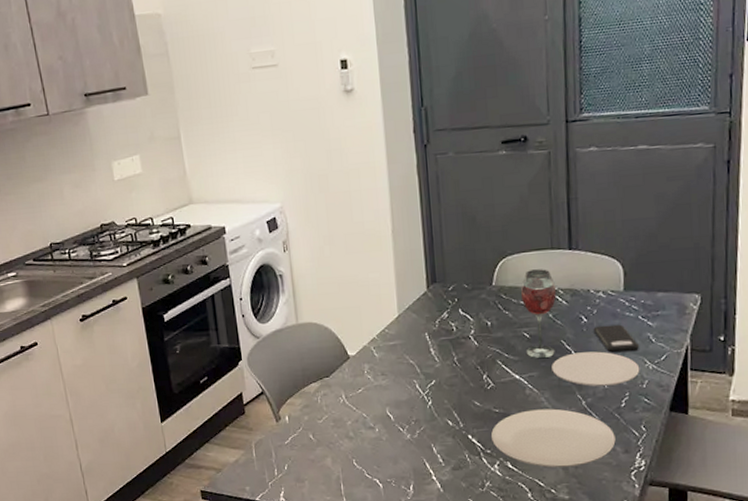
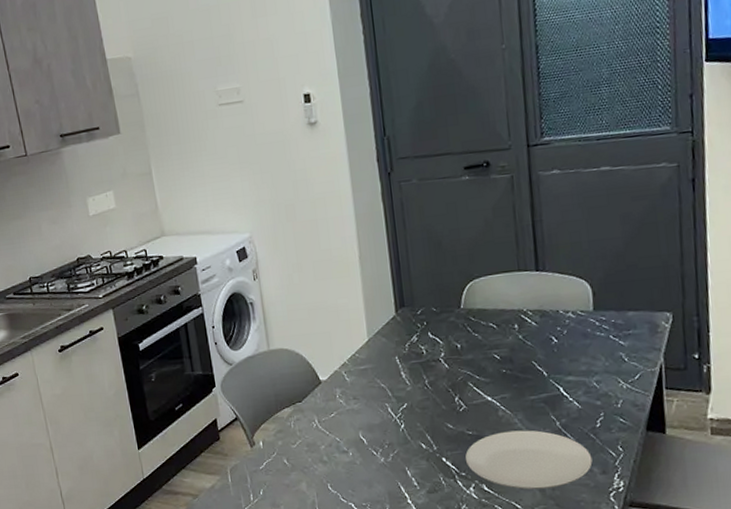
wineglass: present [520,269,557,359] -> none [489,291,527,380]
plate: present [552,351,640,387] -> none [524,371,614,407]
phone: present [593,324,640,352] -> none [564,344,613,372]

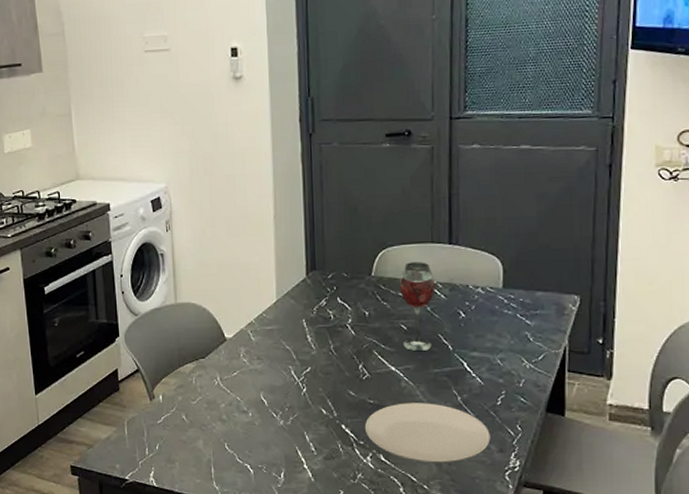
wineglass: none [489,291,527,380] -> present [399,262,436,352]

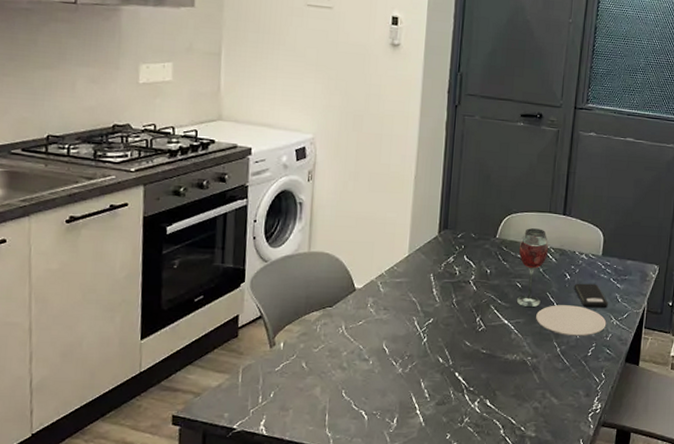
plate: present [365,403,490,463] -> none [476,353,580,407]
plate: none [428,347,517,382] -> present [536,305,607,336]
phone: none [471,321,518,349] -> present [574,283,609,307]

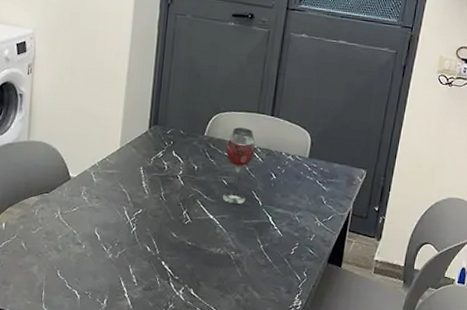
plate: present [536,305,607,336] -> none [241,203,311,235]
phone: present [574,283,609,307] -> none [279,183,314,209]

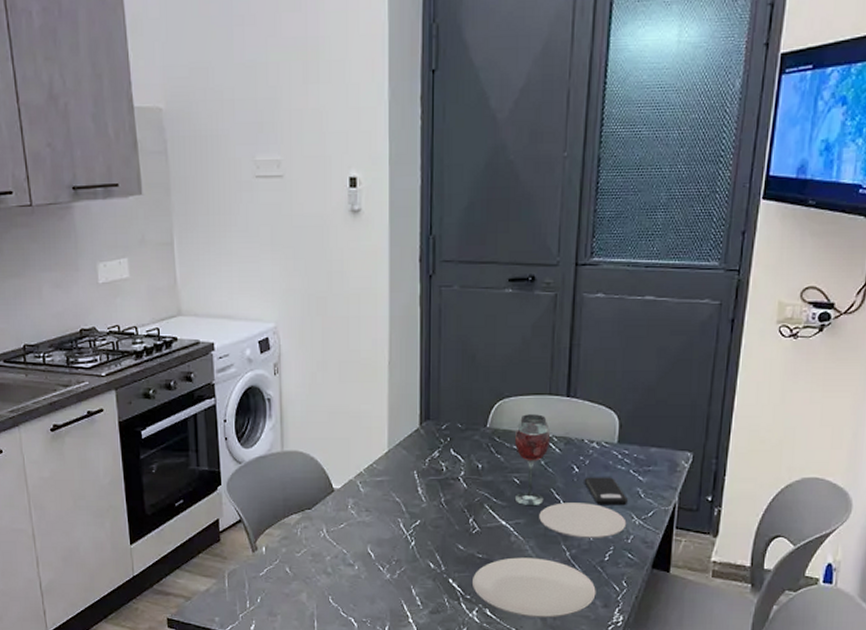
plate: none [181,246,282,300] -> present [473,557,596,618]
plate: none [241,203,311,235] -> present [539,502,627,538]
phone: none [279,183,314,209] -> present [584,477,629,504]

